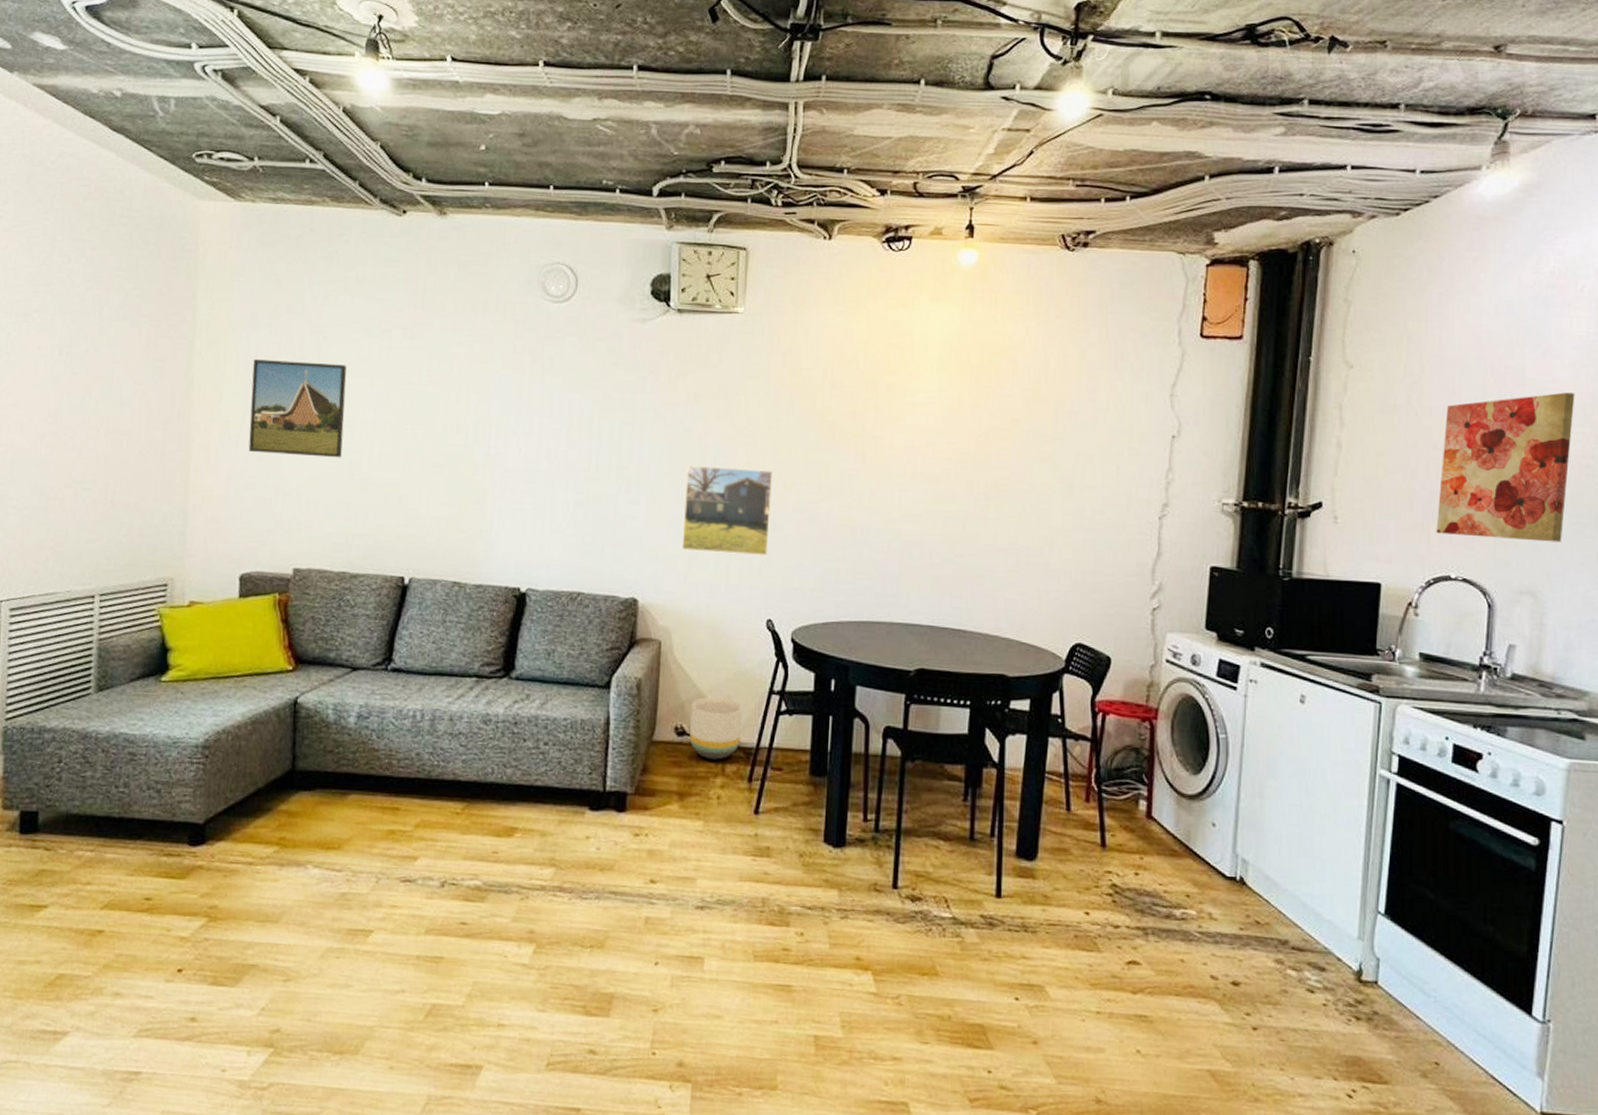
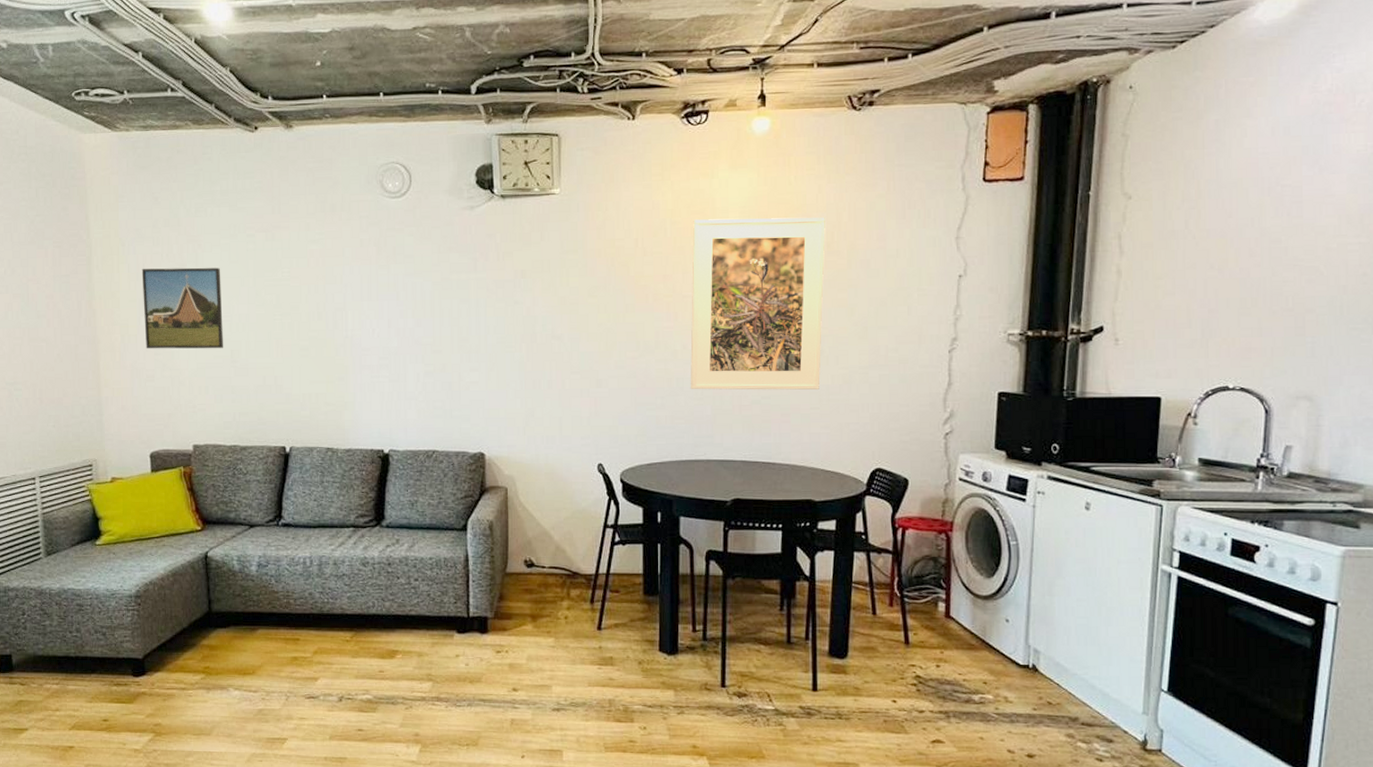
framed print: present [681,464,774,556] -> none [518,332,596,409]
planter: present [690,696,742,760] -> none [537,533,582,586]
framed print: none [875,353,1032,551] -> present [690,217,825,390]
wall art: present [1436,392,1575,542] -> none [1214,205,1352,349]

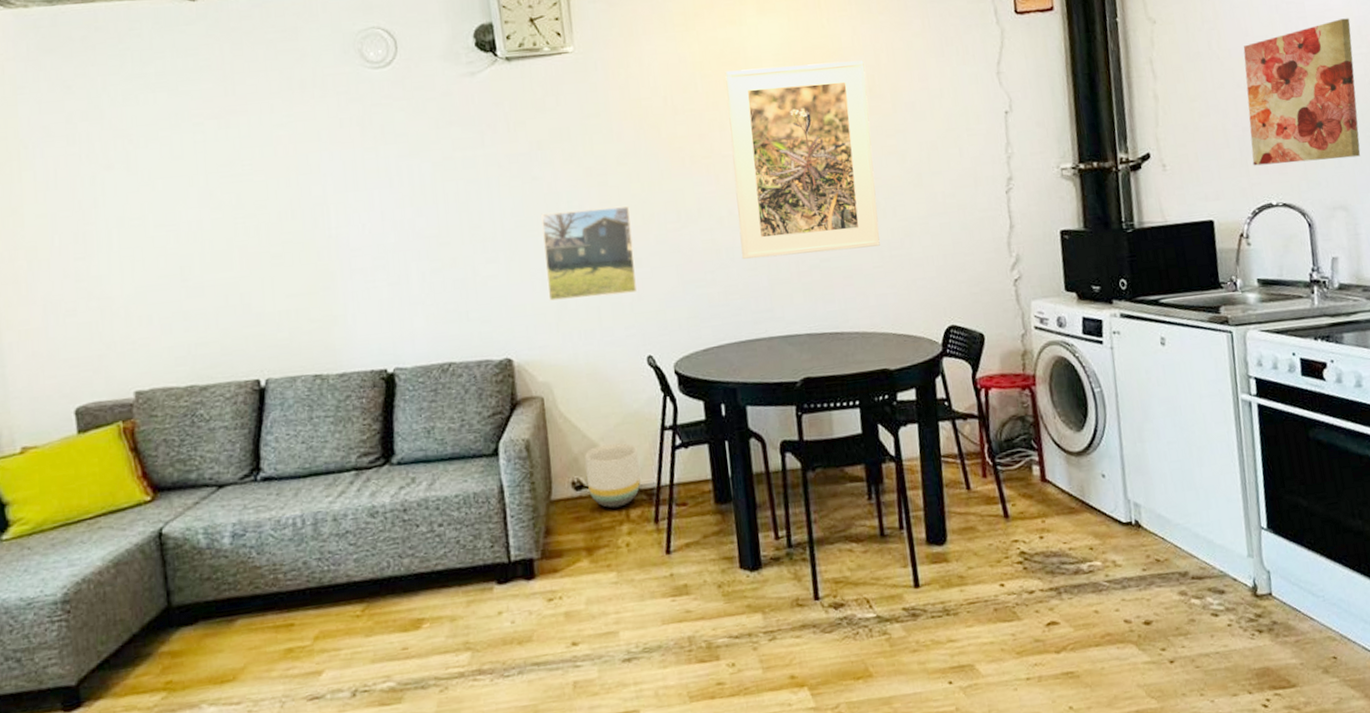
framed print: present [141,267,223,349] -> none [53,166,169,276]
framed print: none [518,332,596,409] -> present [540,205,637,301]
planter: none [537,533,582,586] -> present [585,442,641,508]
wall art: none [1214,205,1352,349] -> present [1243,18,1361,166]

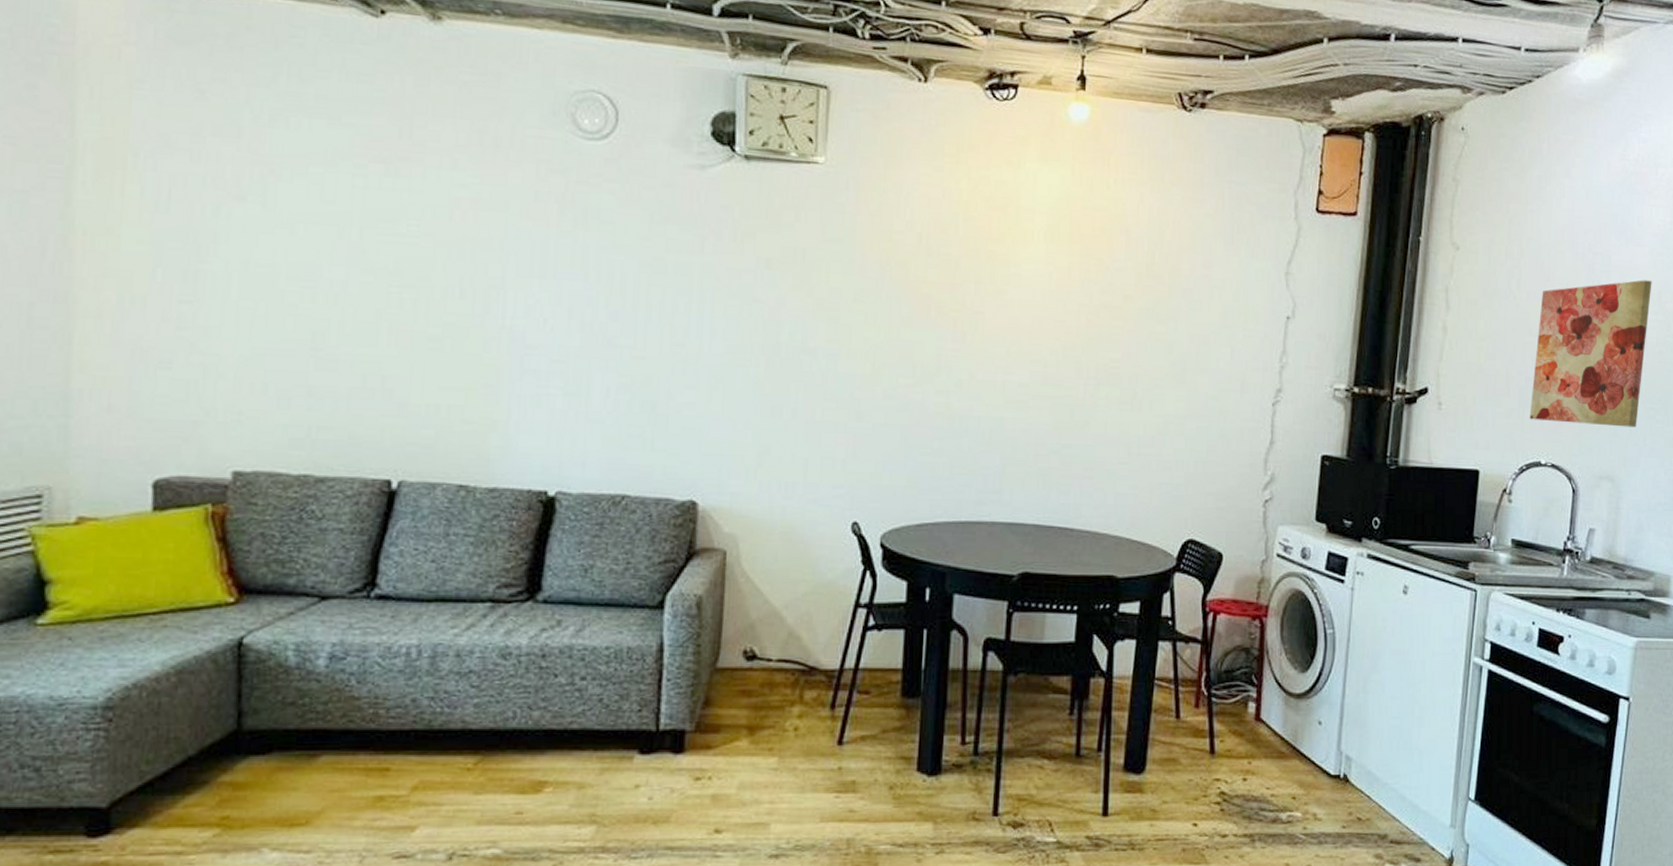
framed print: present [540,205,637,301] -> none [750,342,860,449]
planter: present [585,442,641,508] -> none [761,613,824,686]
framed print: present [725,60,880,260] -> none [976,218,1146,440]

